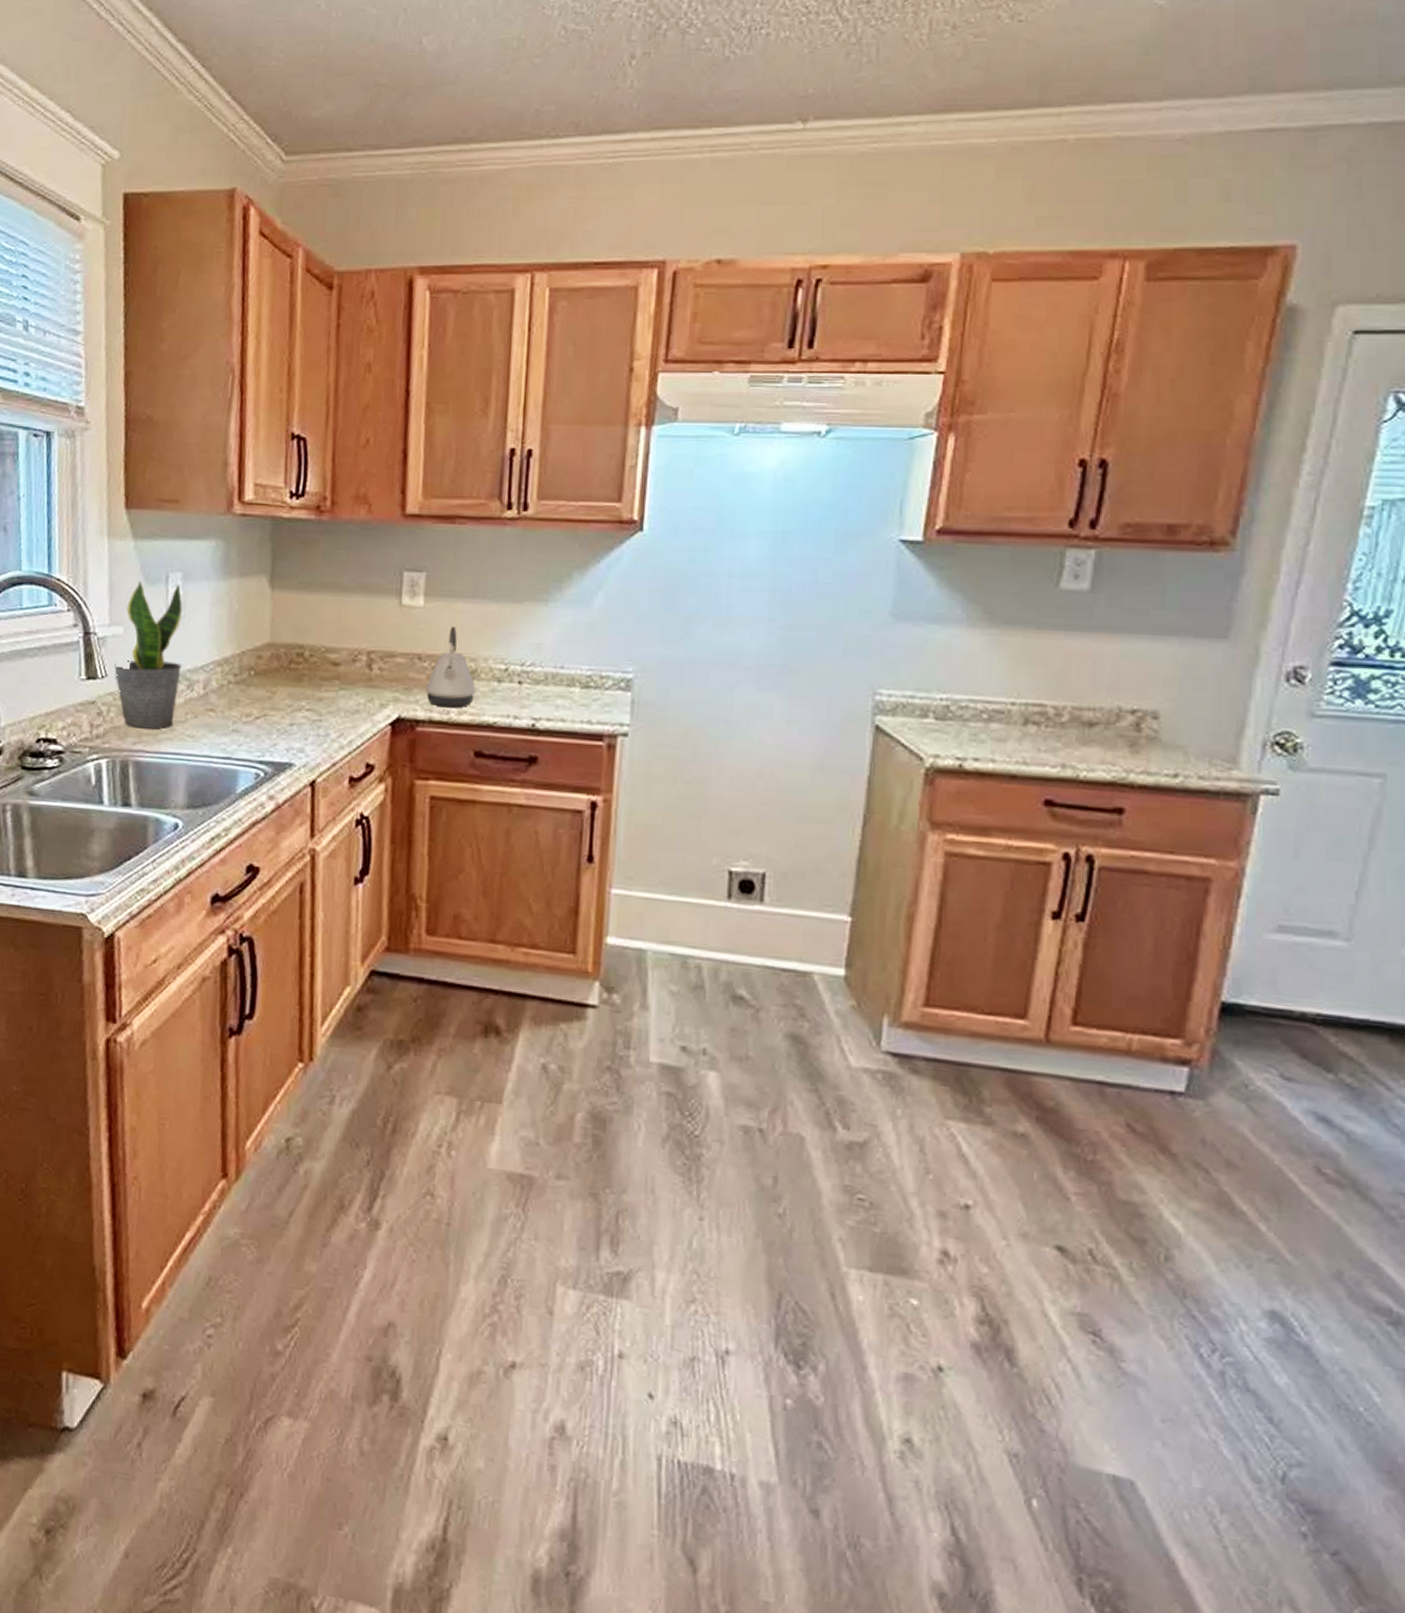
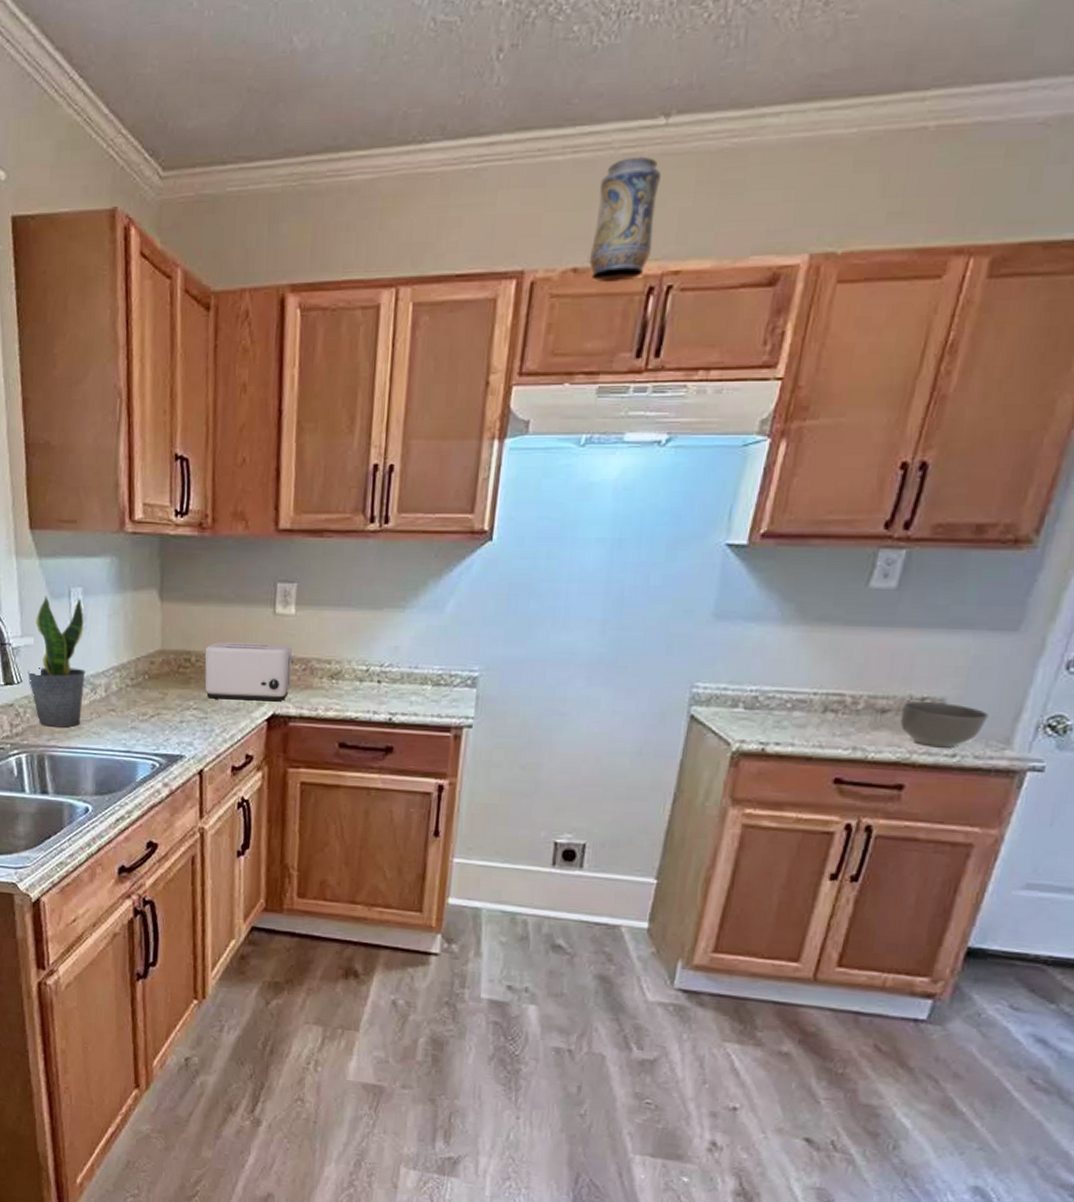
toaster: none [319,635,424,703] -> present [204,642,295,702]
kettle: present [426,626,476,708] -> none [297,632,341,705]
decorative vase: none [733,157,802,273] -> present [588,156,661,282]
bowl: none [1111,713,1208,767] -> present [900,700,989,748]

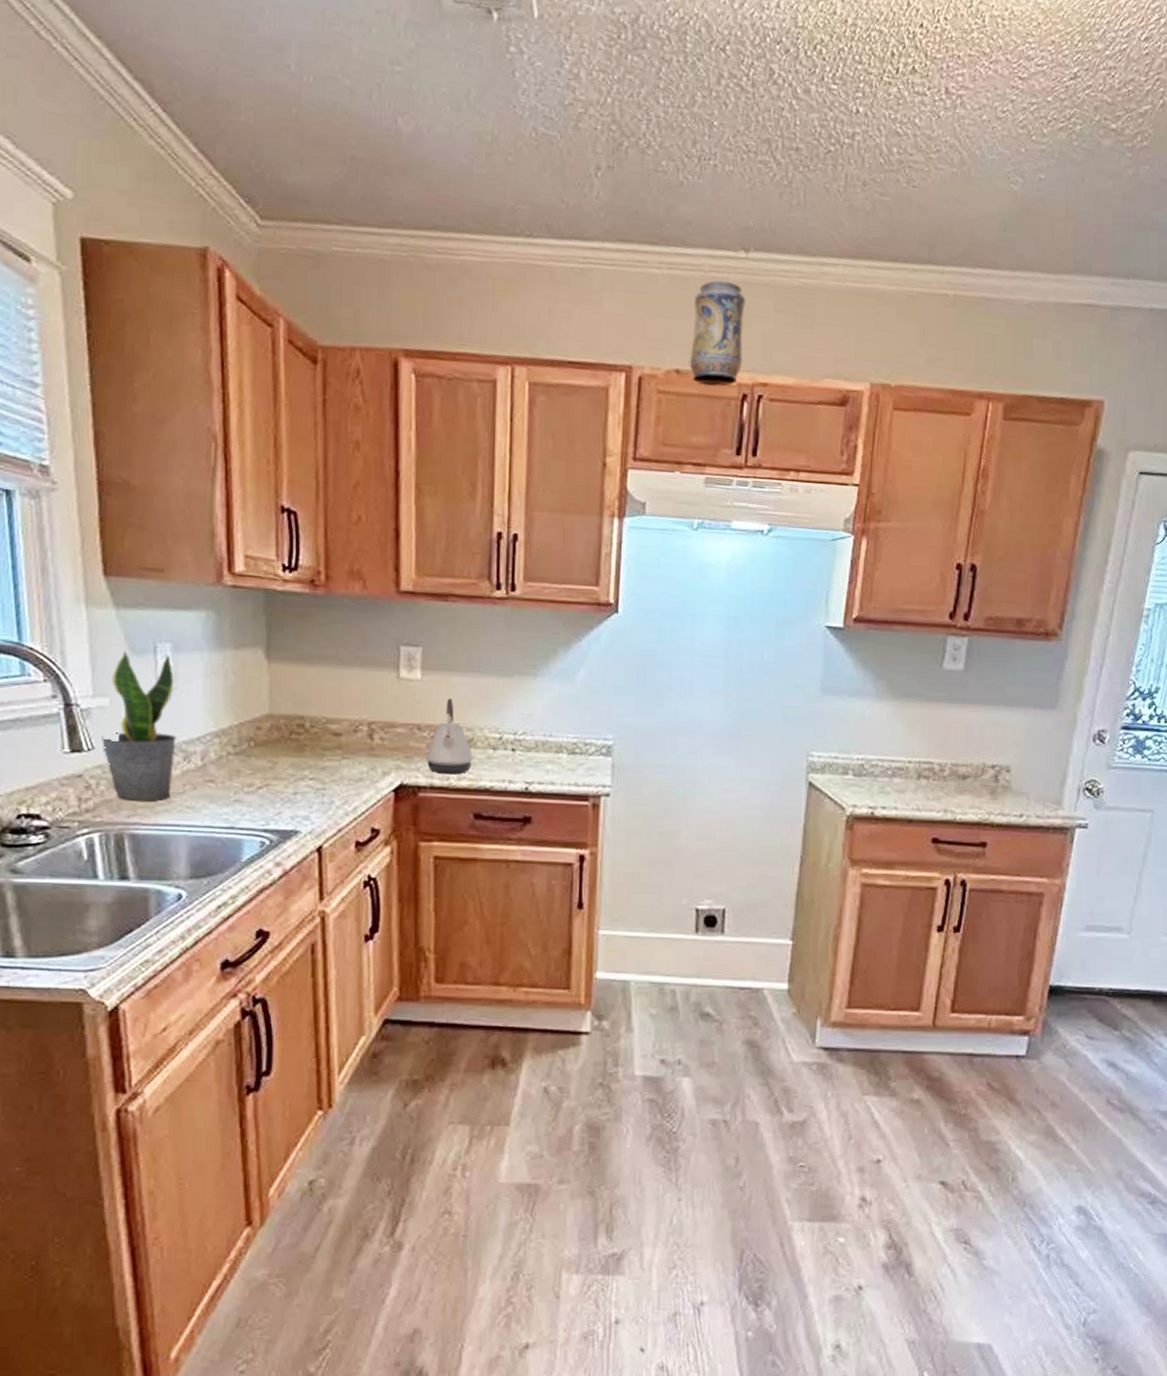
toaster: present [204,642,295,702] -> none [321,707,423,771]
kettle: none [297,632,341,705] -> present [426,698,473,774]
bowl: present [900,700,989,748] -> none [978,768,1043,809]

